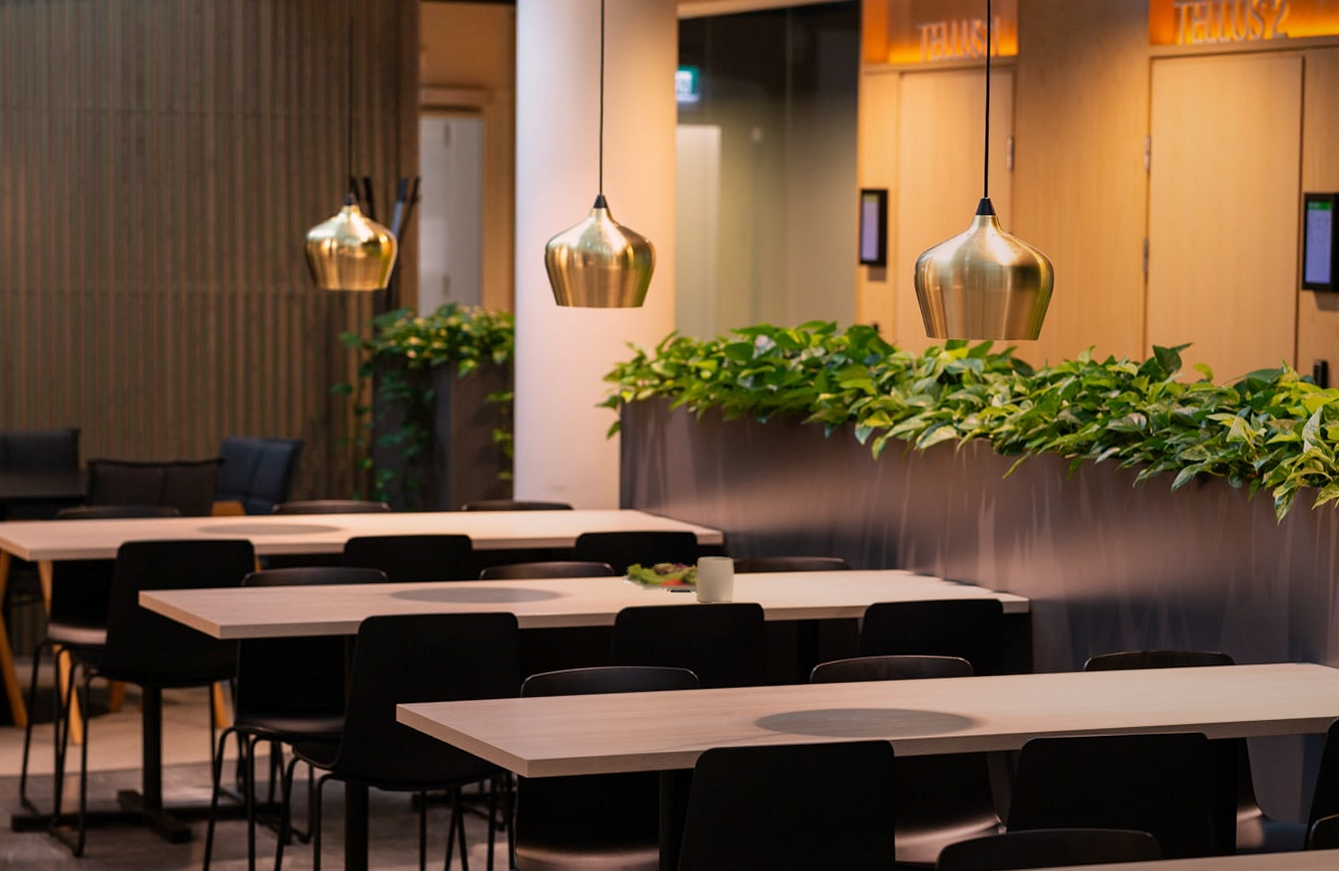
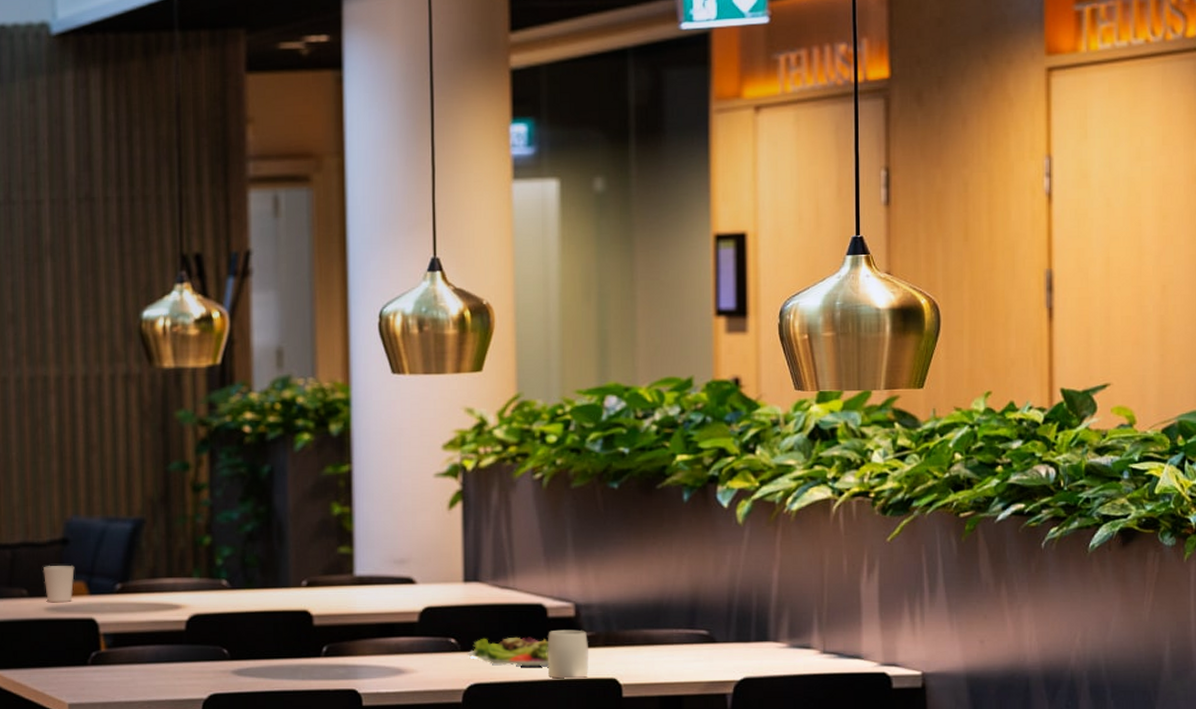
dixie cup: none [196,485,230,523] -> present [42,566,75,603]

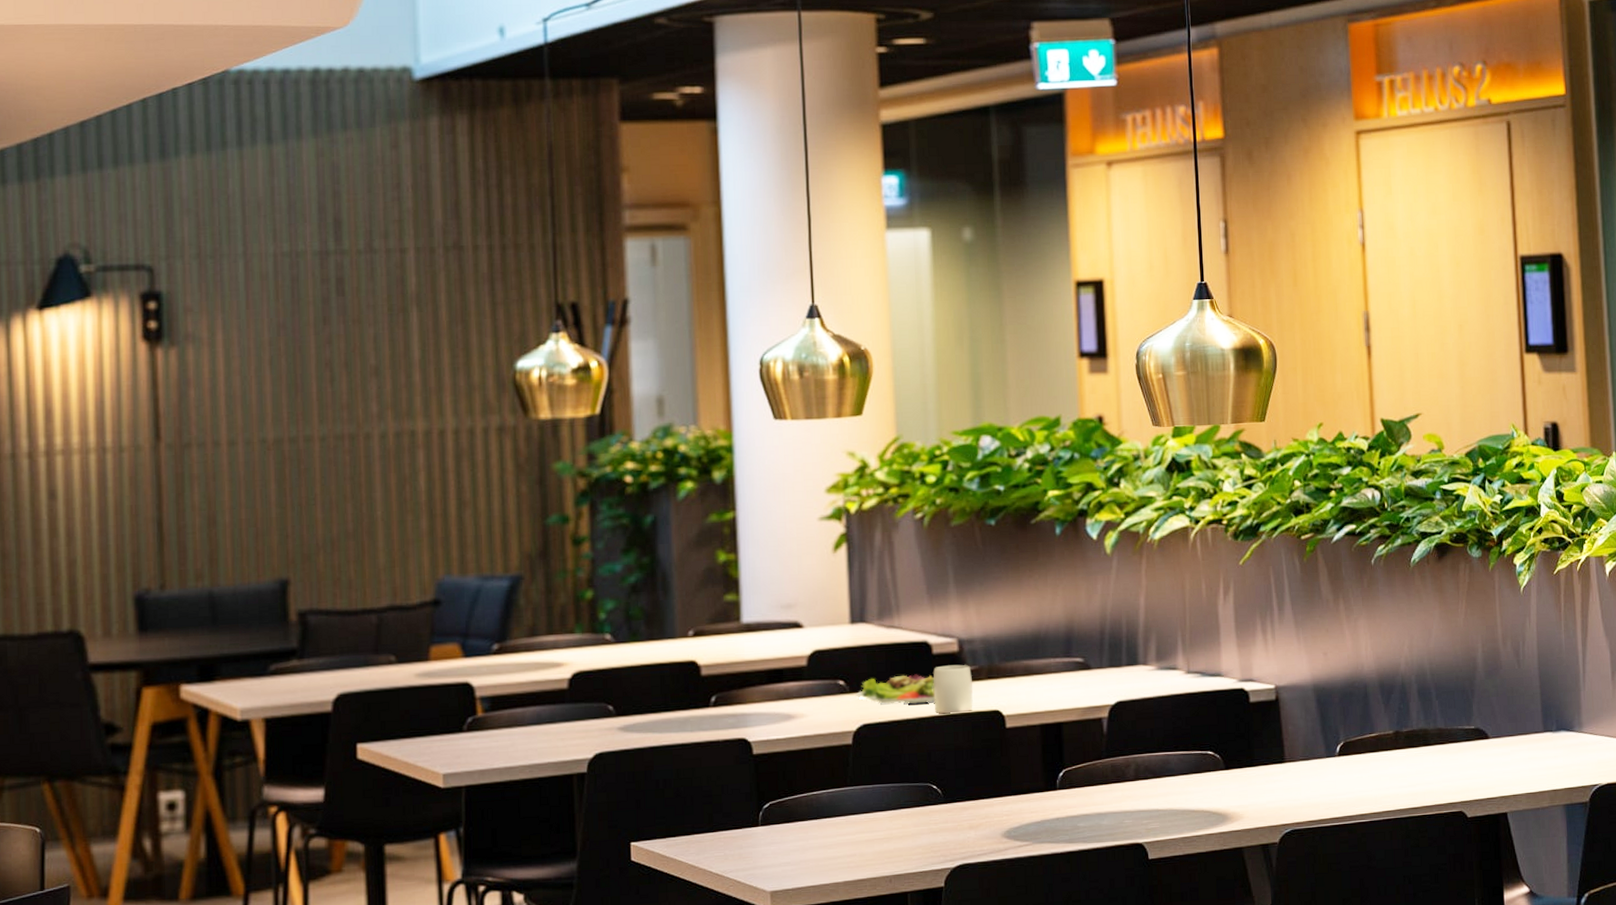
dixie cup: present [42,566,75,603] -> none [412,628,448,668]

